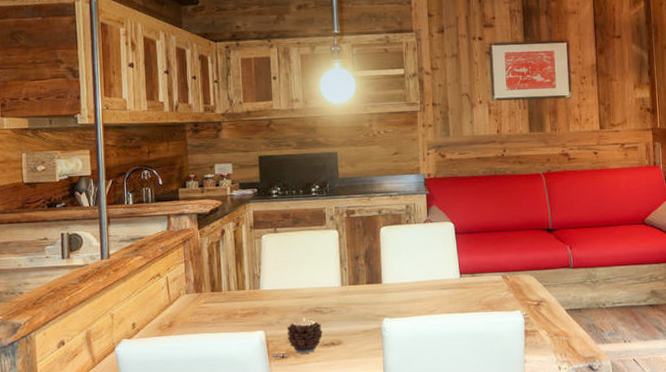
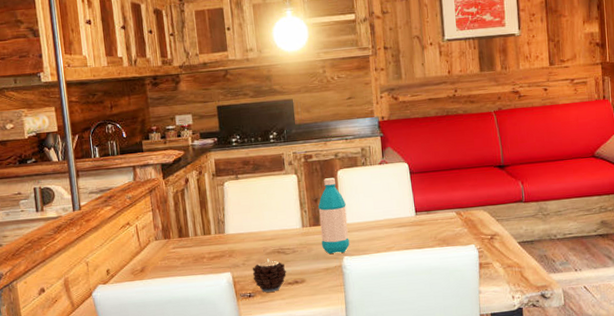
water bottle: none [359,235,390,315] -> present [318,178,350,254]

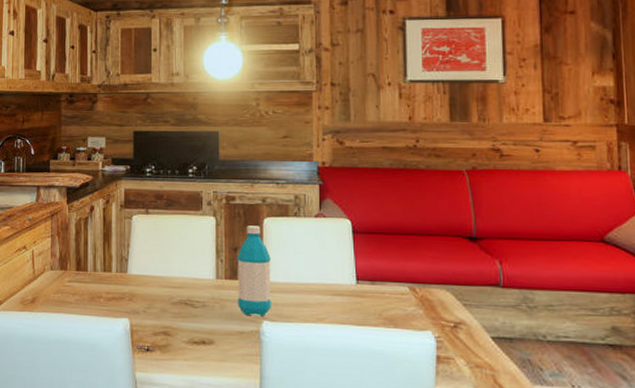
candle: present [252,258,287,292] -> none [153,309,193,349]

